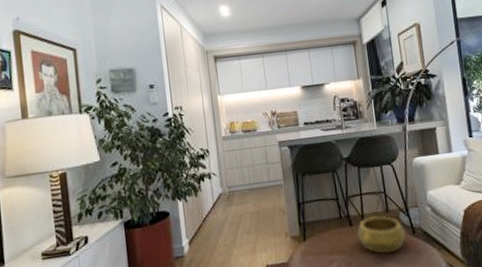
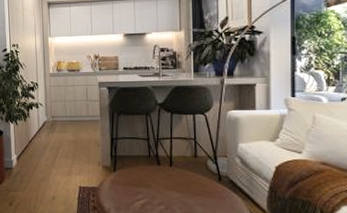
decorative bowl: present [357,216,406,254] -> none [164,160,212,195]

